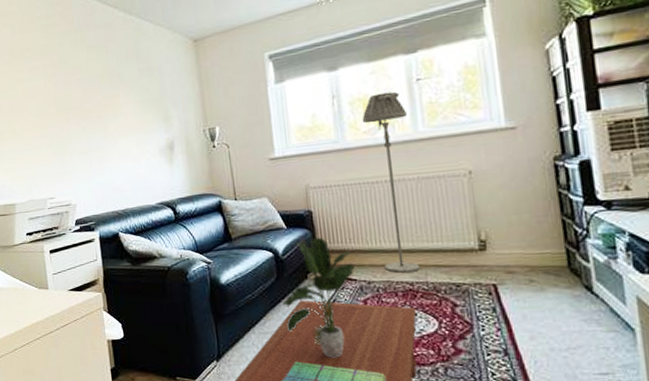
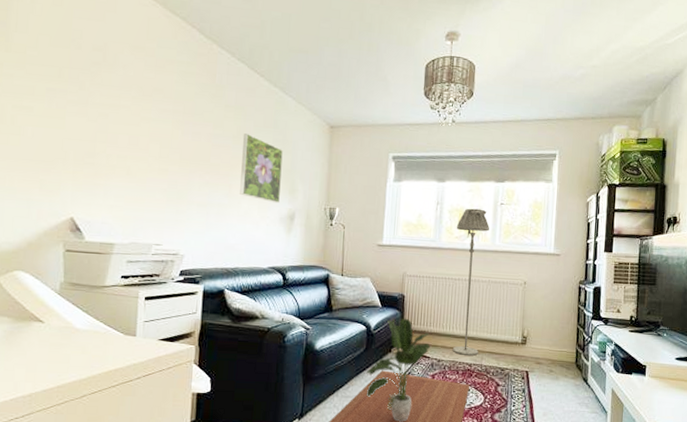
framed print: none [109,70,156,136] -> present [240,133,283,204]

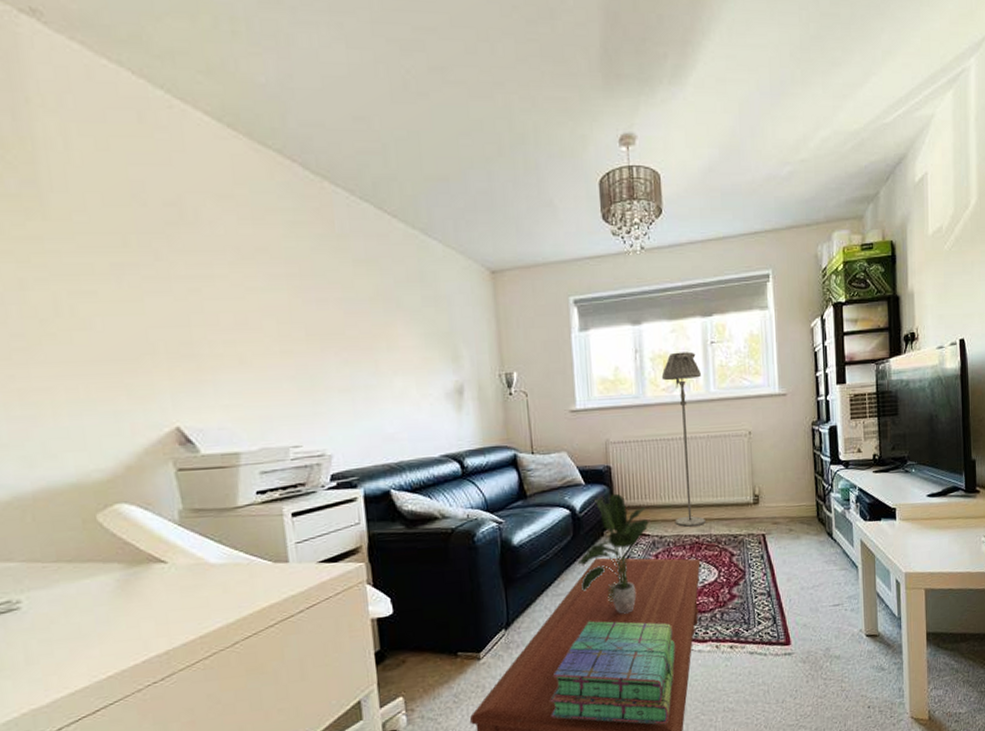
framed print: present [240,133,283,204] -> none [383,293,442,376]

